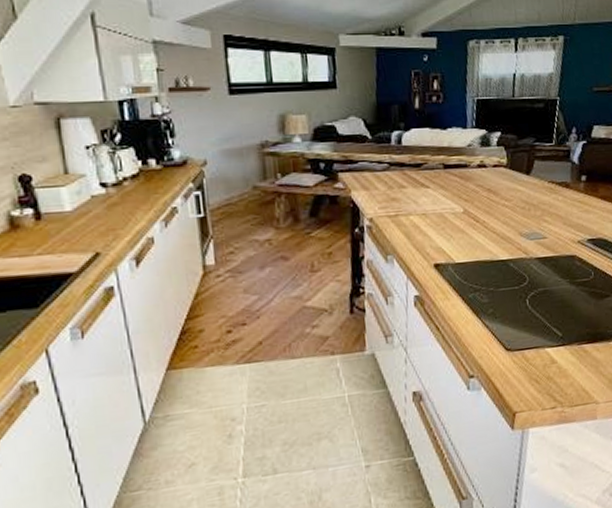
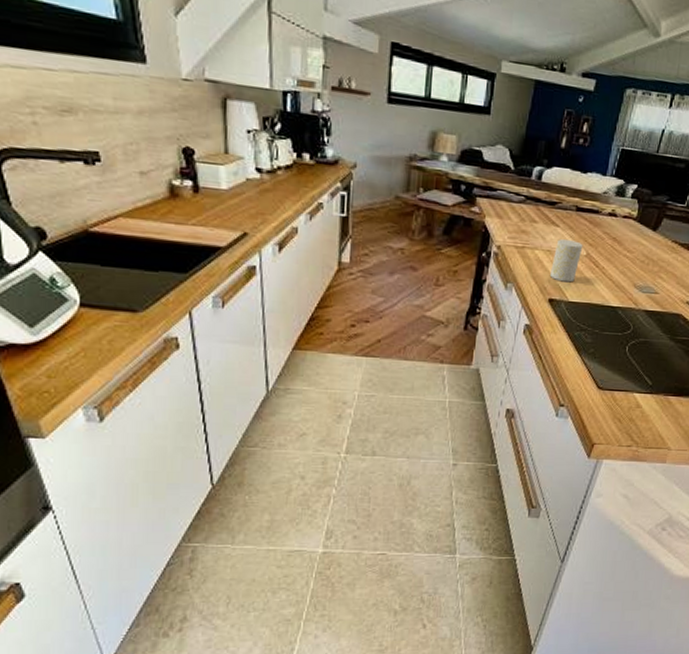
cup: none [430,199,459,244] -> present [550,239,584,283]

